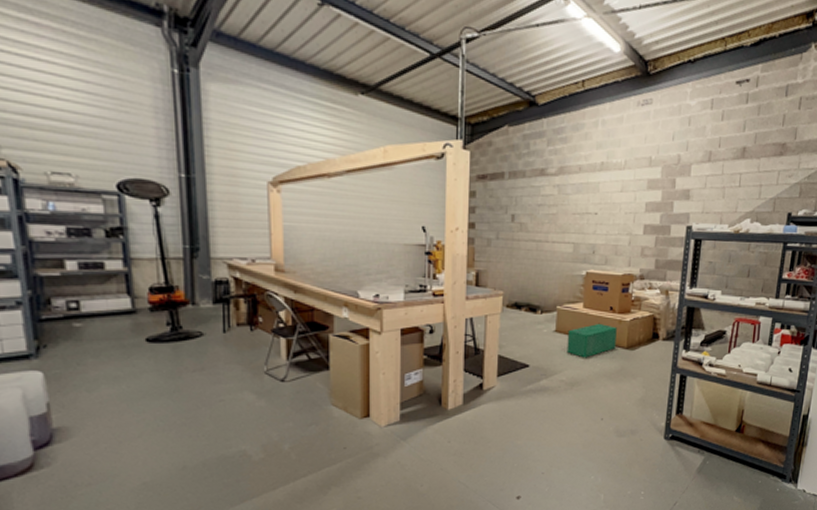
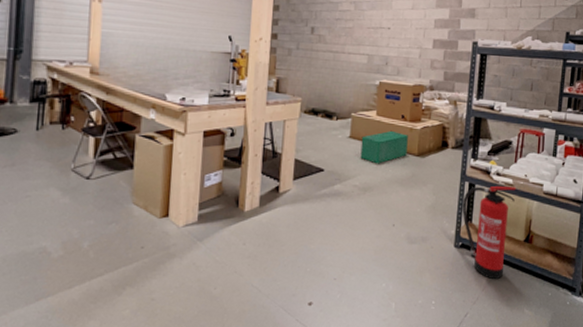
fire extinguisher: none [672,376,729,470] -> present [462,185,517,280]

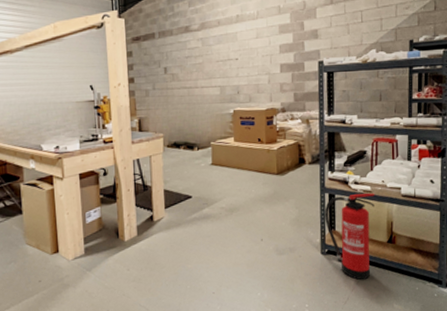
storage bin: present [360,130,408,164] -> none [223,153,267,186]

